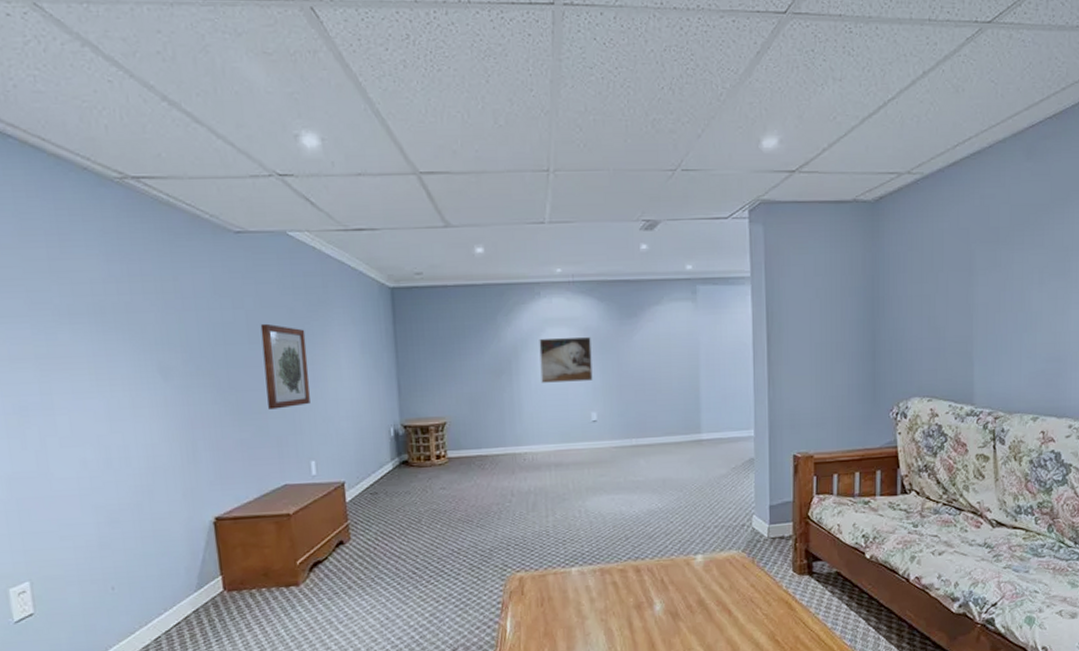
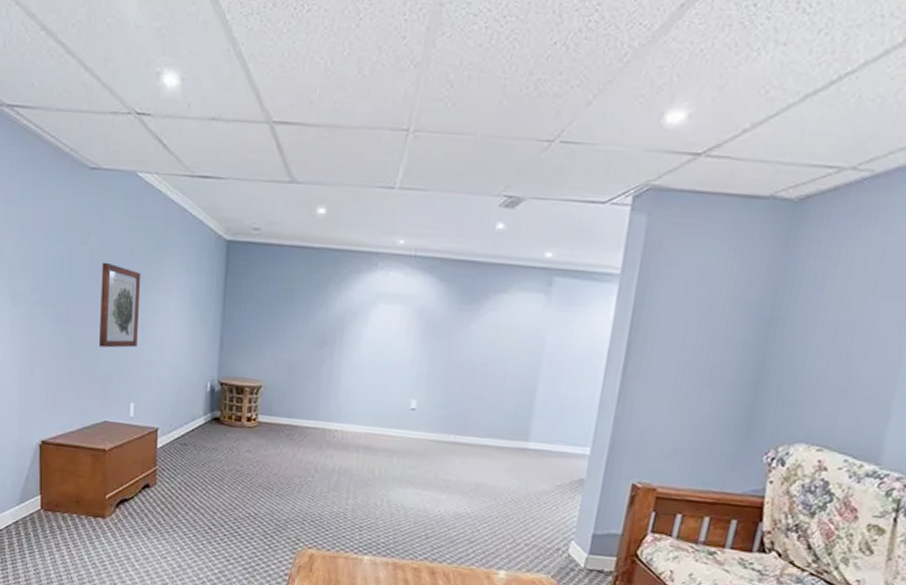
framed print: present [539,337,593,383] -> none [364,313,424,366]

